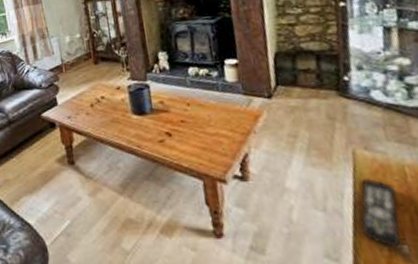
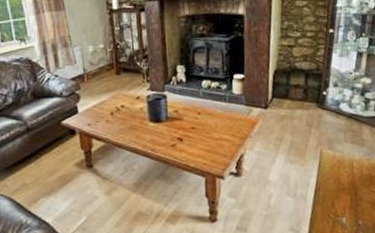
remote control: present [360,178,401,247] -> none [317,171,345,220]

